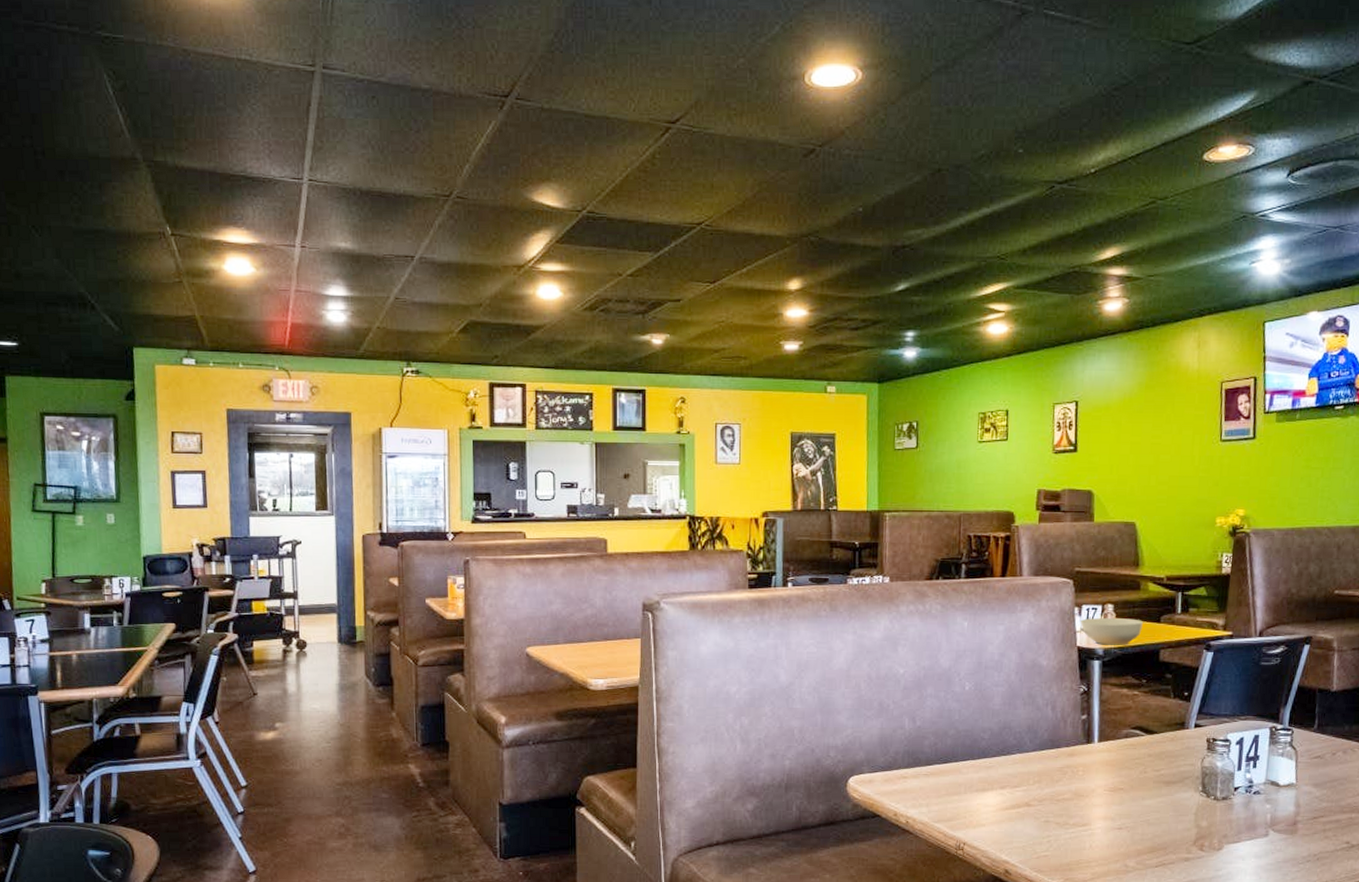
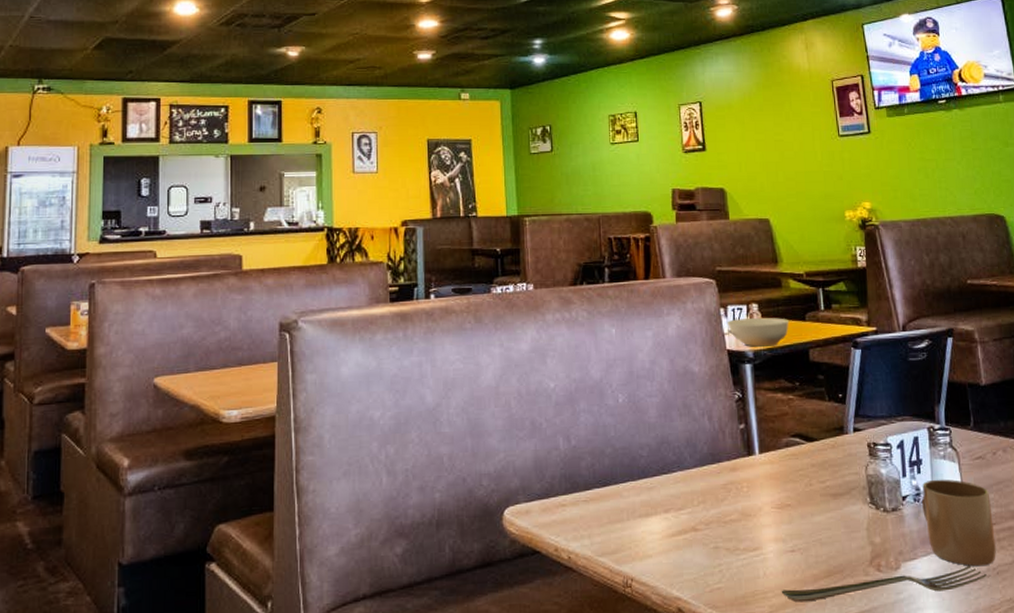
fork: none [1104,851,1307,872] -> present [781,566,987,602]
mug: none [1252,774,1323,852] -> present [922,479,996,567]

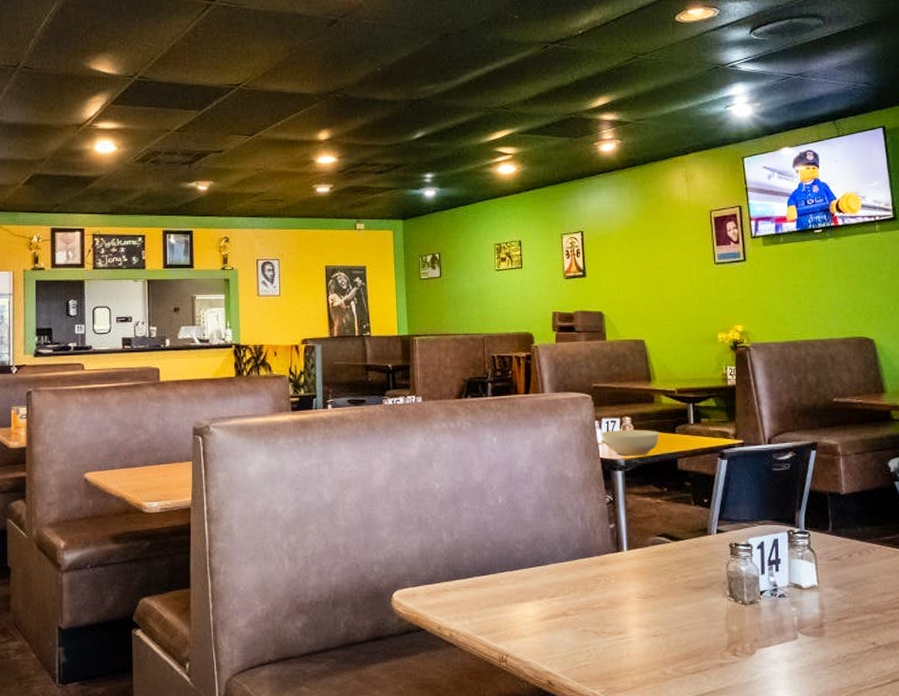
fork: present [781,566,987,602] -> none [643,654,837,680]
mug: present [922,479,996,567] -> none [779,577,847,655]

